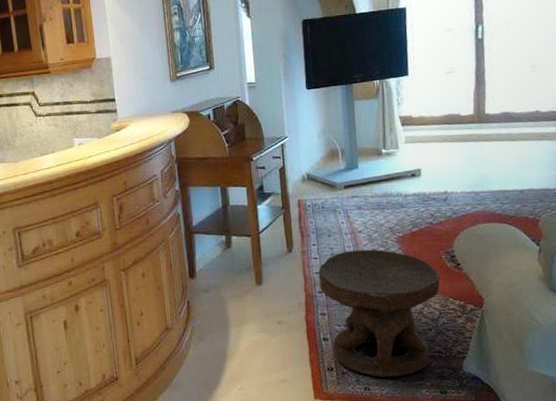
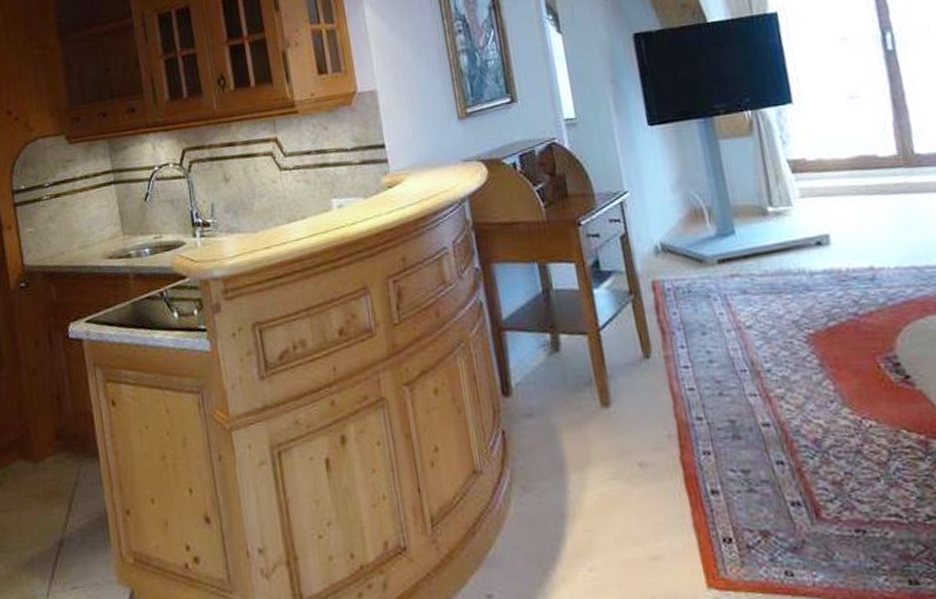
side table: present [318,249,441,378] -> none [692,353,884,556]

